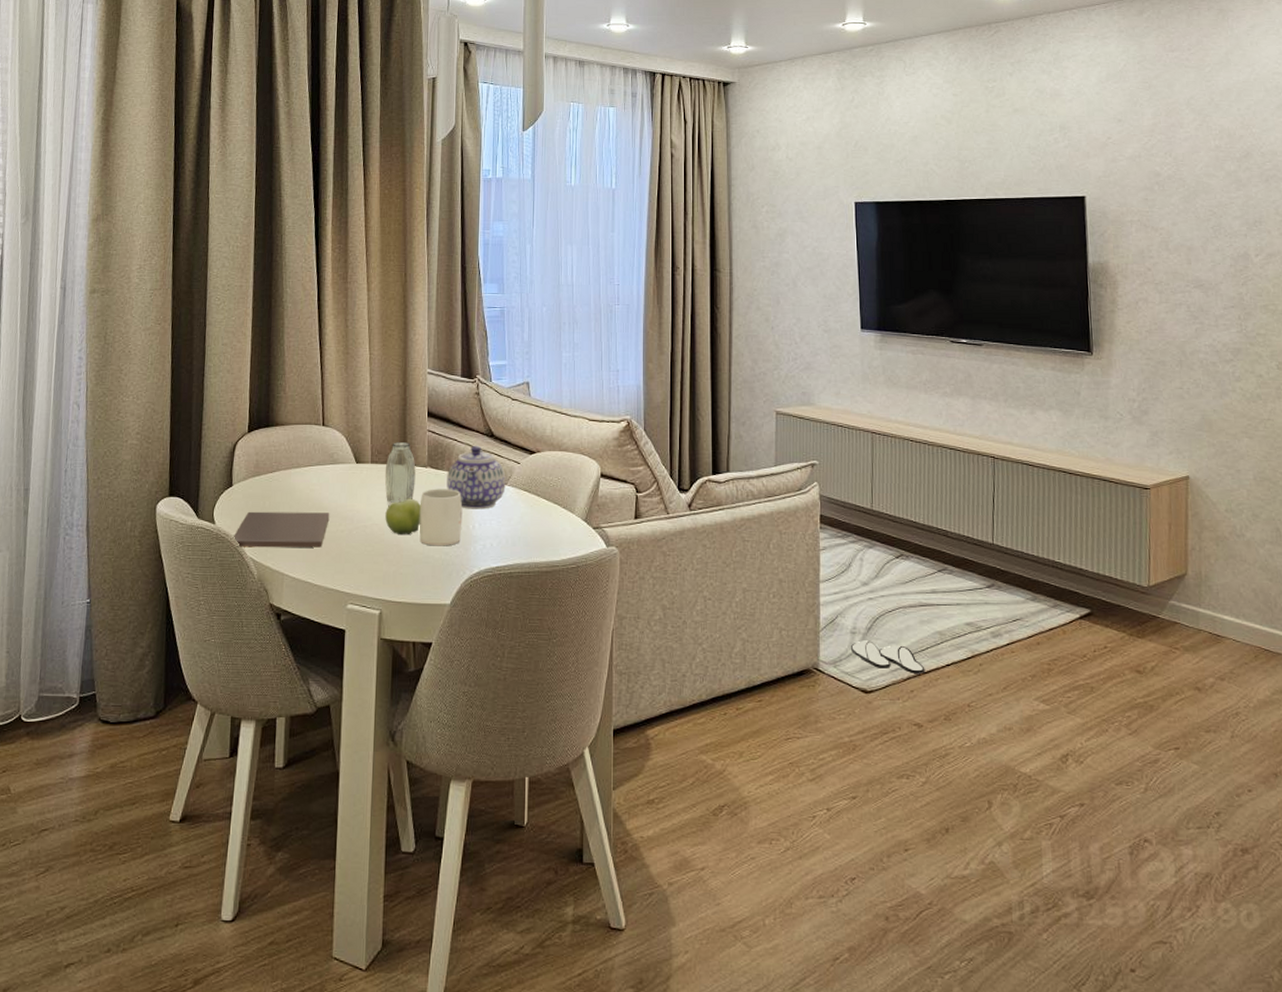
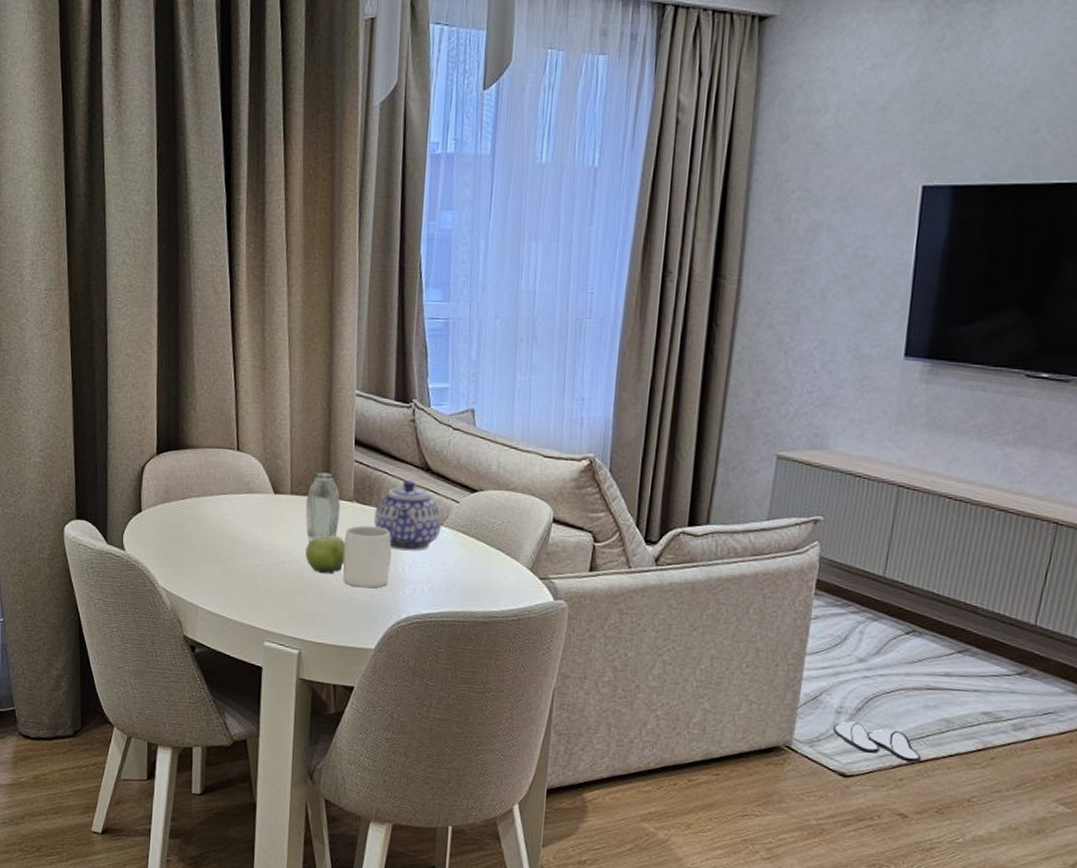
plaque: present [231,511,330,548] -> none [142,539,246,582]

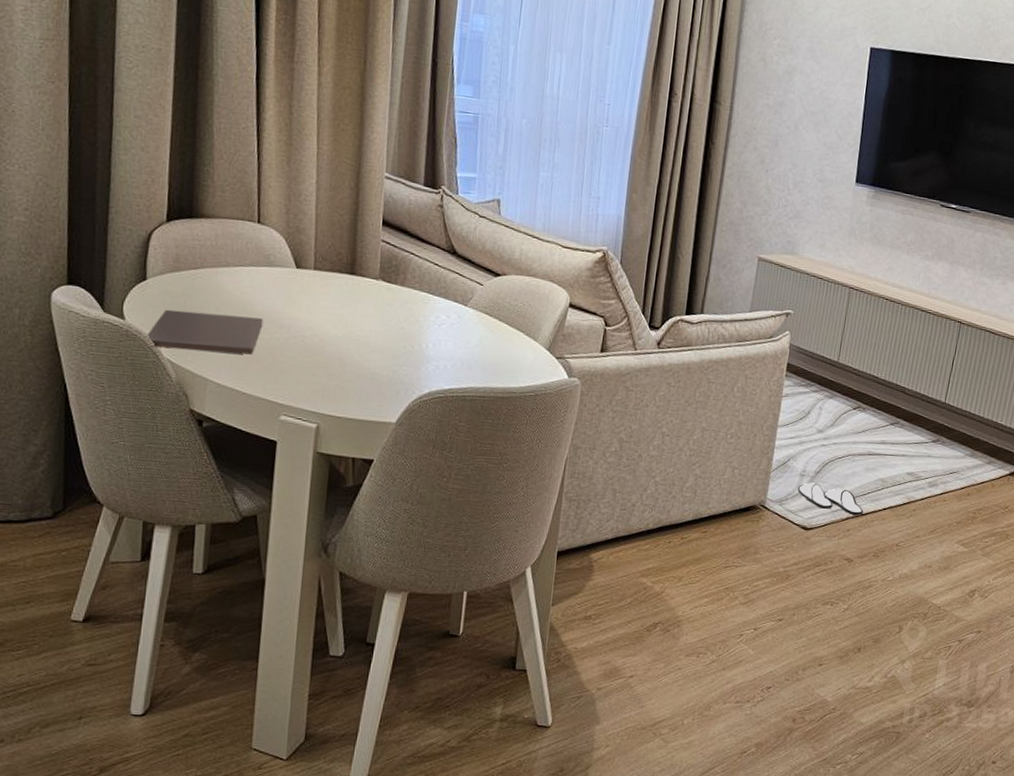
plaque: none [142,539,246,582] -> present [144,309,264,355]
vase: present [305,472,341,544] -> none [328,249,366,319]
fruit: present [305,532,345,574] -> none [327,308,369,349]
mug: present [342,525,392,589] -> none [365,303,416,364]
teapot: present [374,479,442,551] -> none [399,261,467,330]

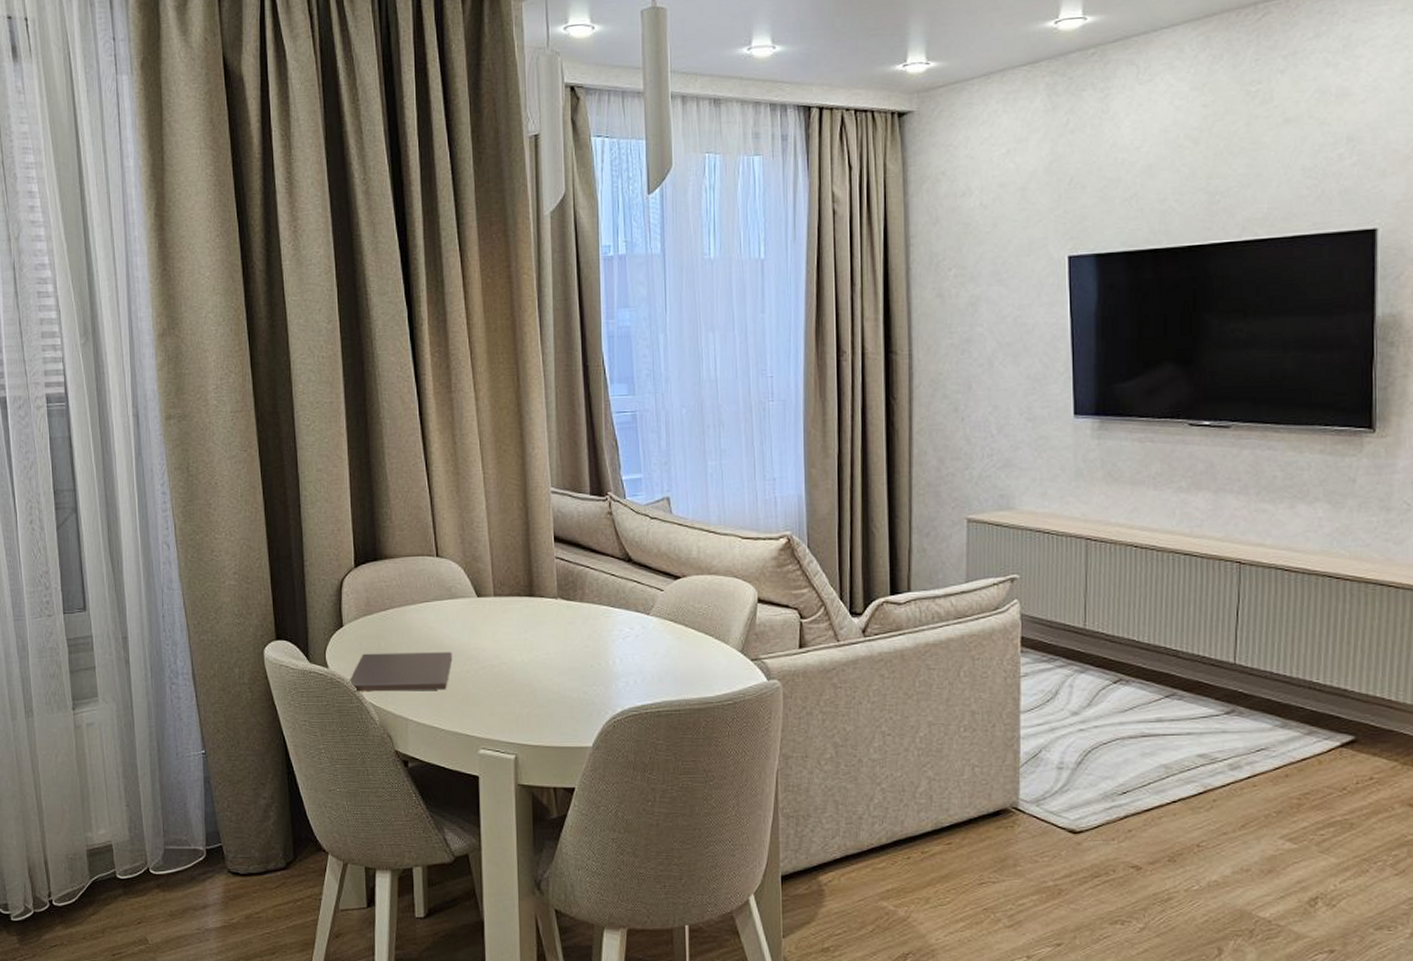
slippers: present [797,482,864,515] -> none [1056,776,1146,811]

